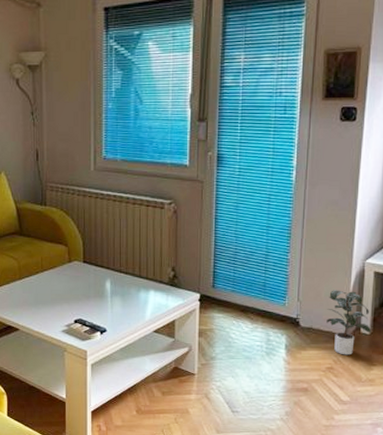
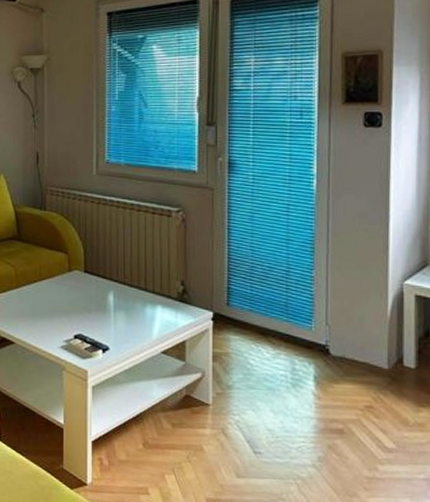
potted plant: present [327,290,371,355] -> none [362,314,416,393]

